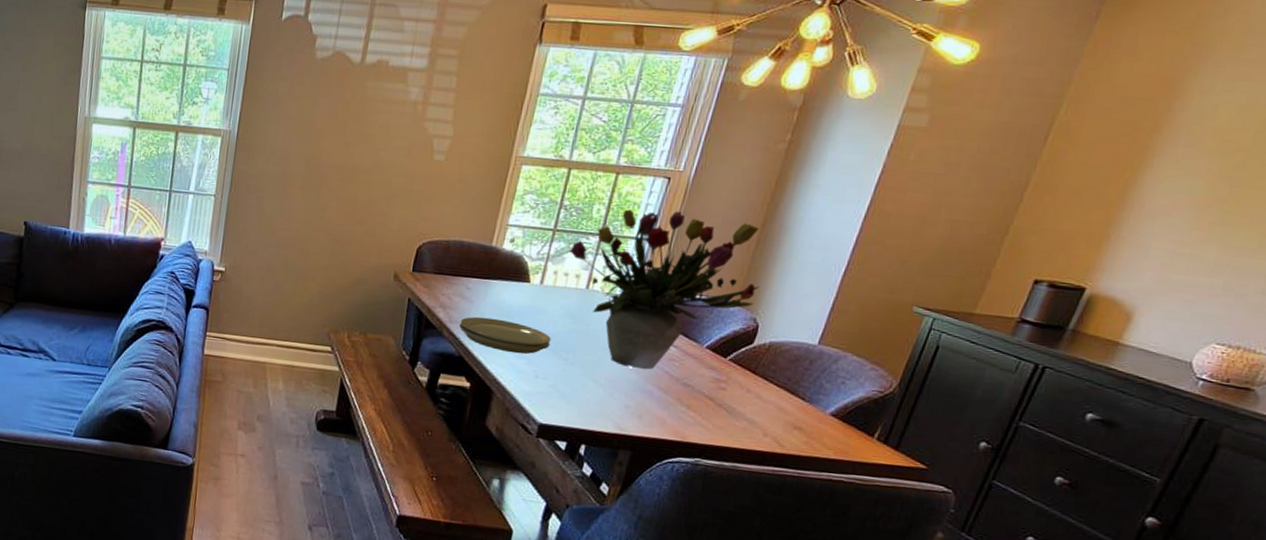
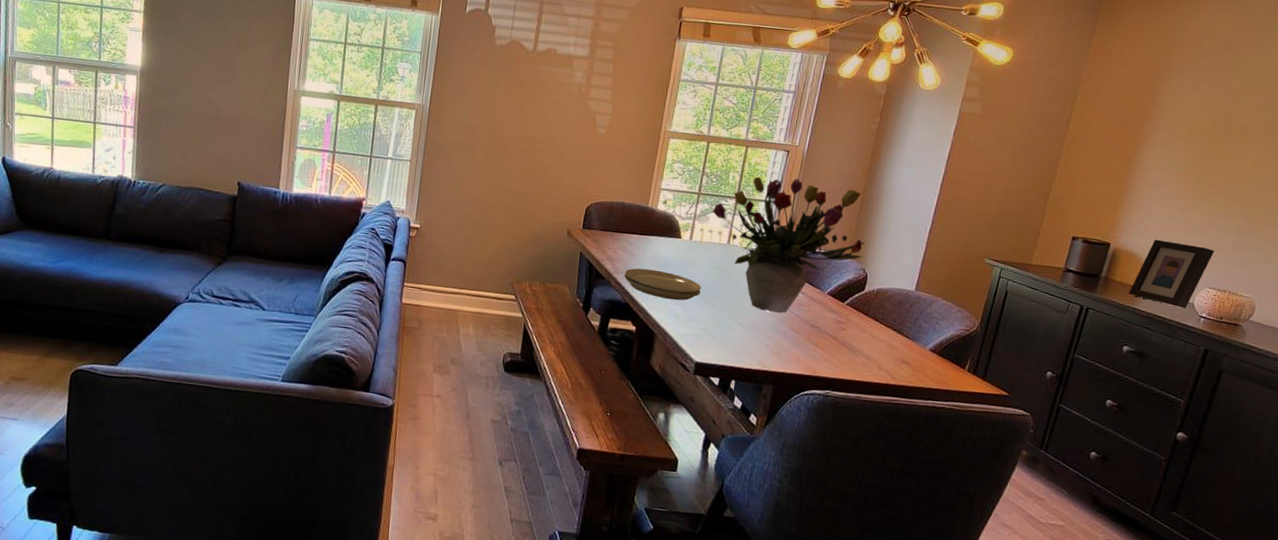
picture frame: none [1102,283,1232,369] -> present [1128,239,1215,309]

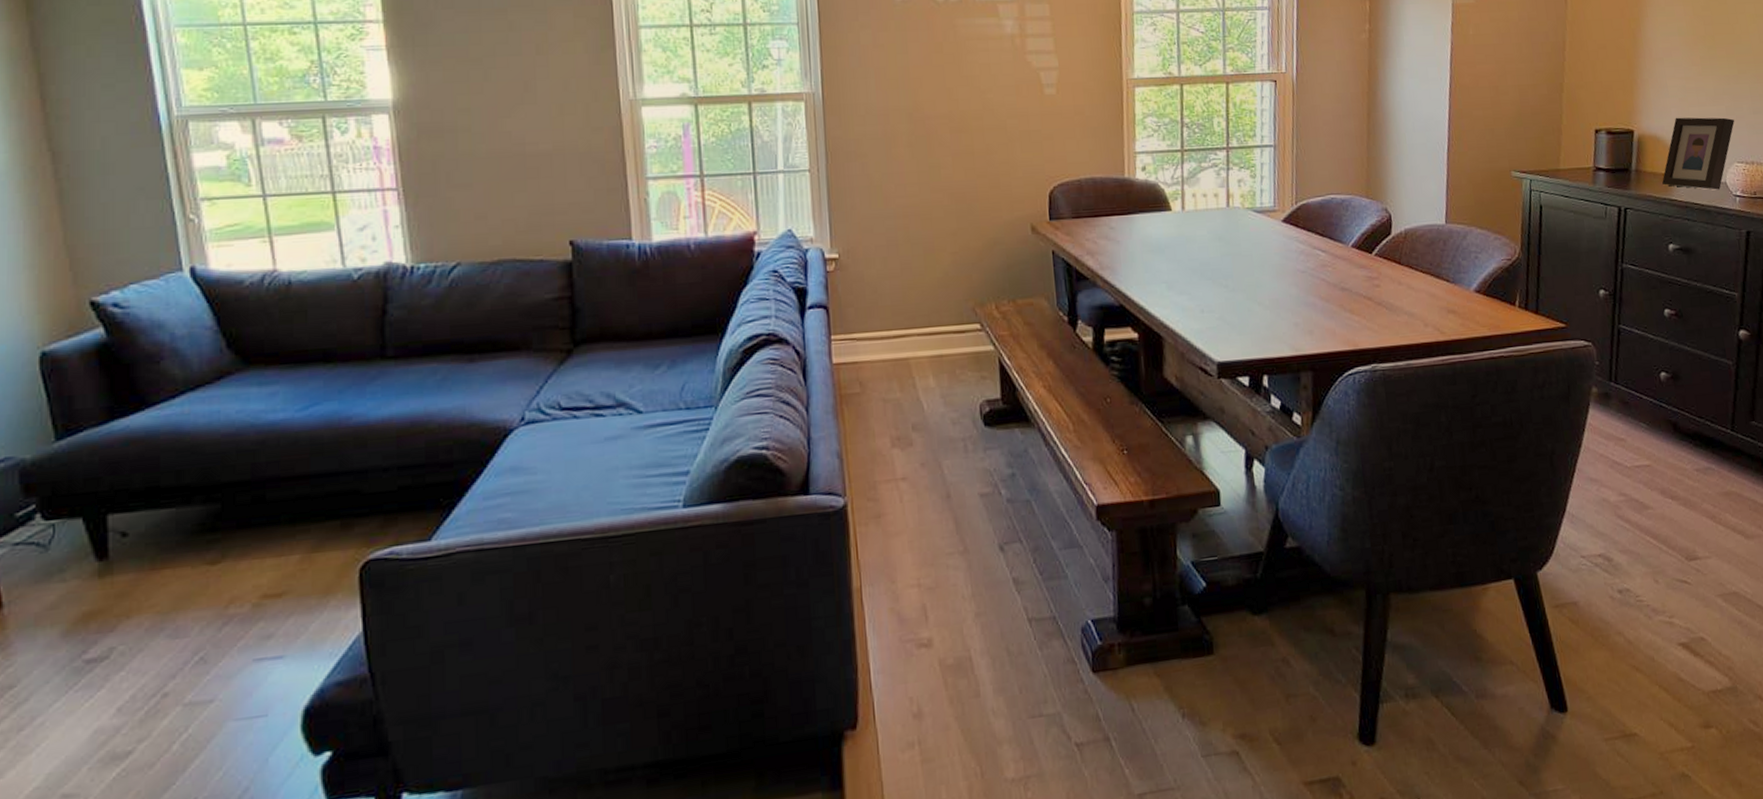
plate: present [624,268,701,301] -> none [1112,255,1207,290]
flower arrangement: present [712,176,866,314] -> none [1202,113,1382,282]

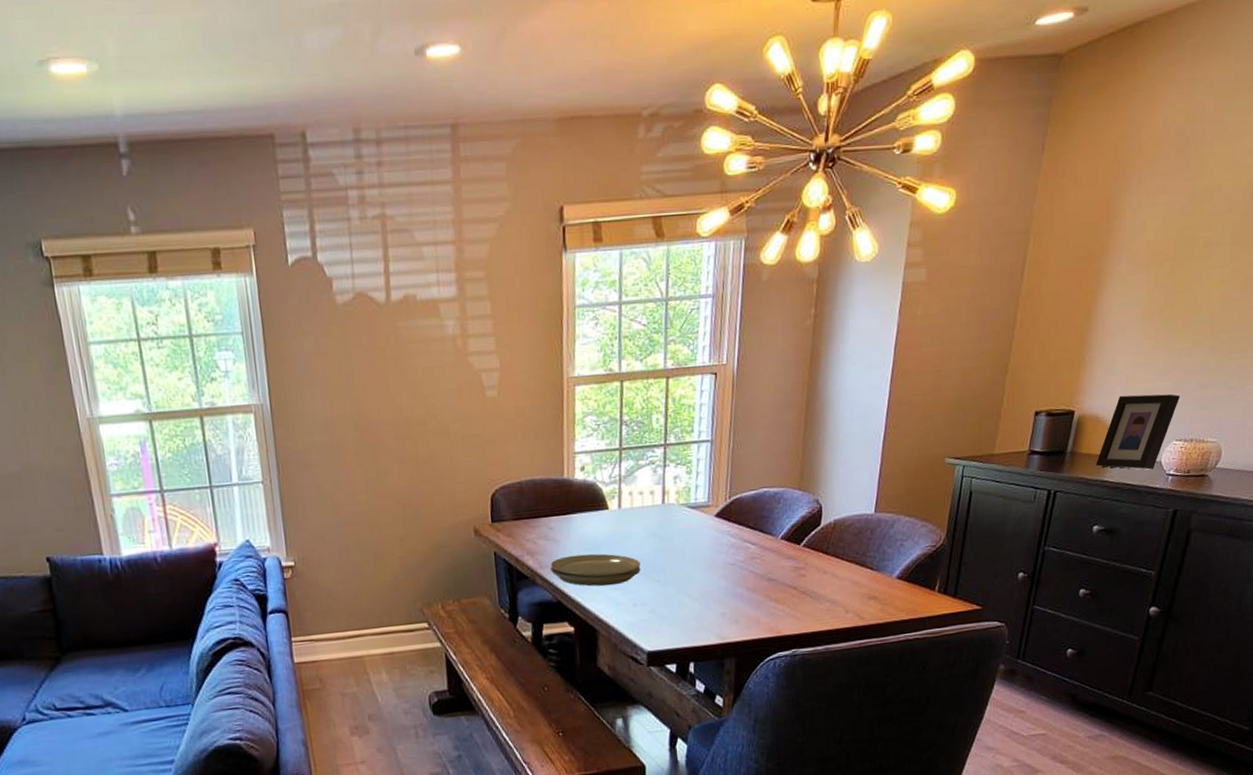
plate: none [1112,255,1207,290] -> present [550,553,641,587]

